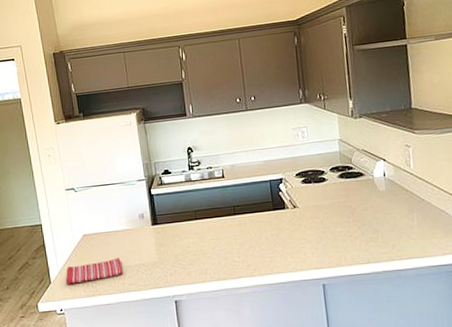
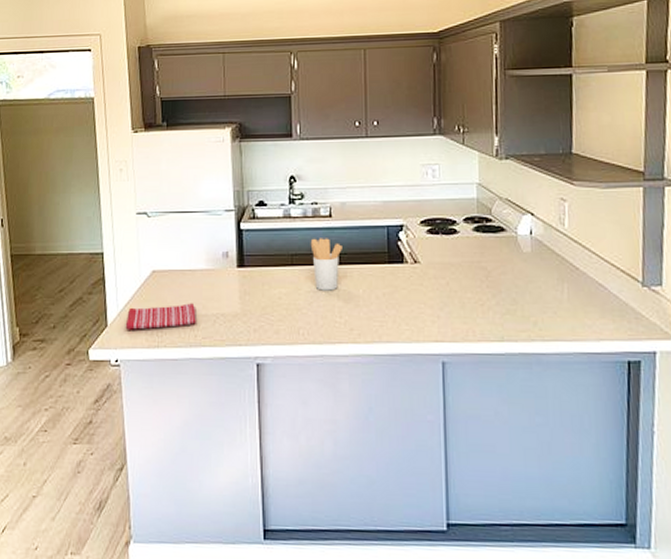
utensil holder: none [209,195,235,238] -> present [310,238,342,291]

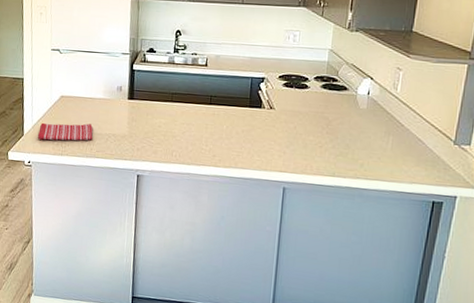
utensil holder: present [310,238,342,291] -> none [188,82,213,125]

